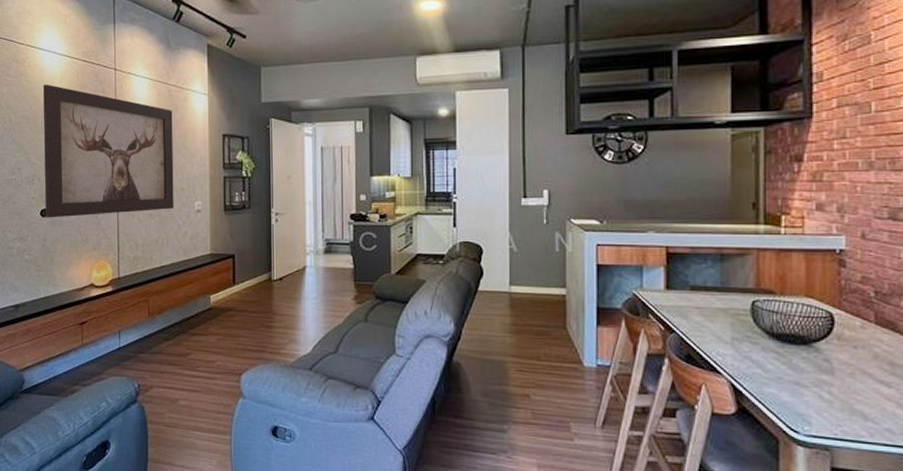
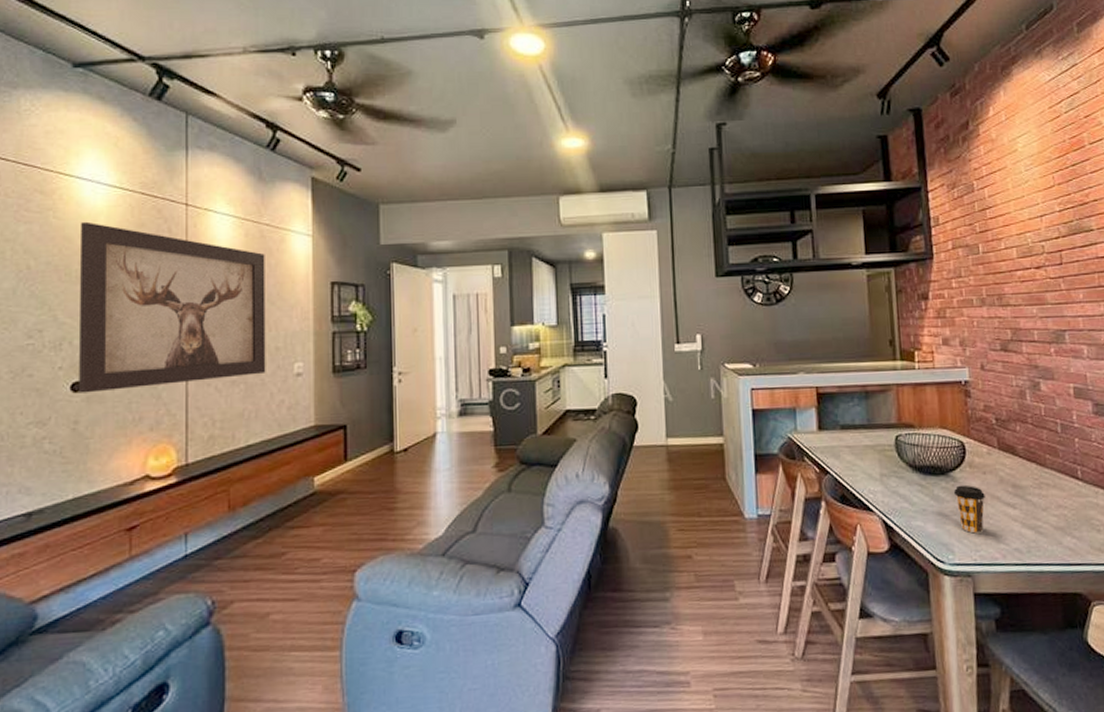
coffee cup: none [815,357,854,408] -> present [953,485,985,534]

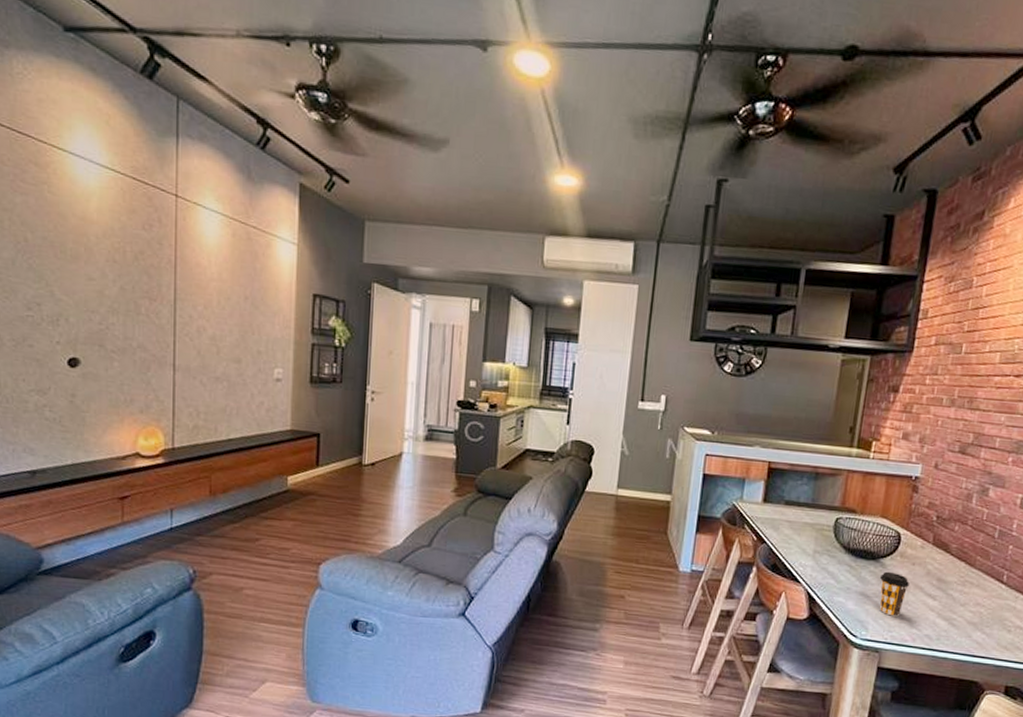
wall art: present [79,221,266,393] -> none [75,200,251,375]

